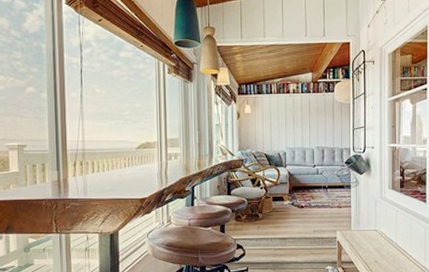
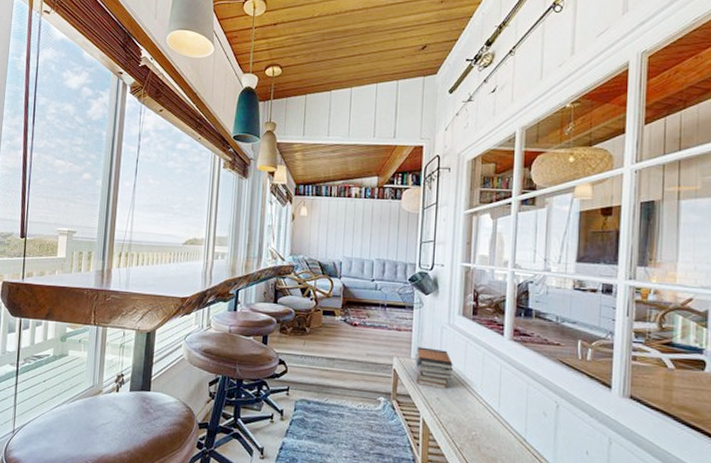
book stack: none [355,219,387,253] -> present [415,346,453,389]

